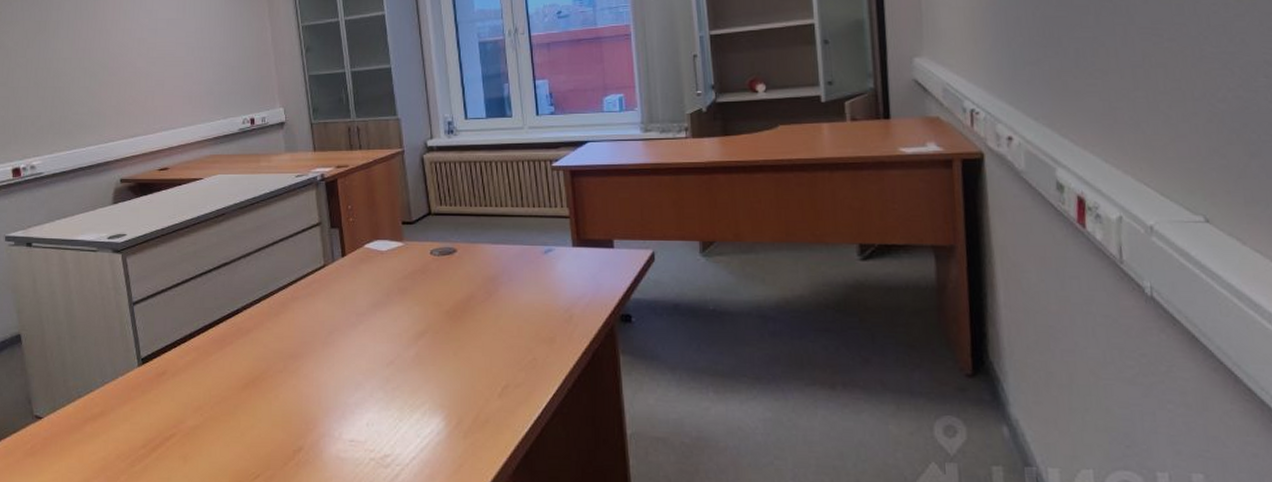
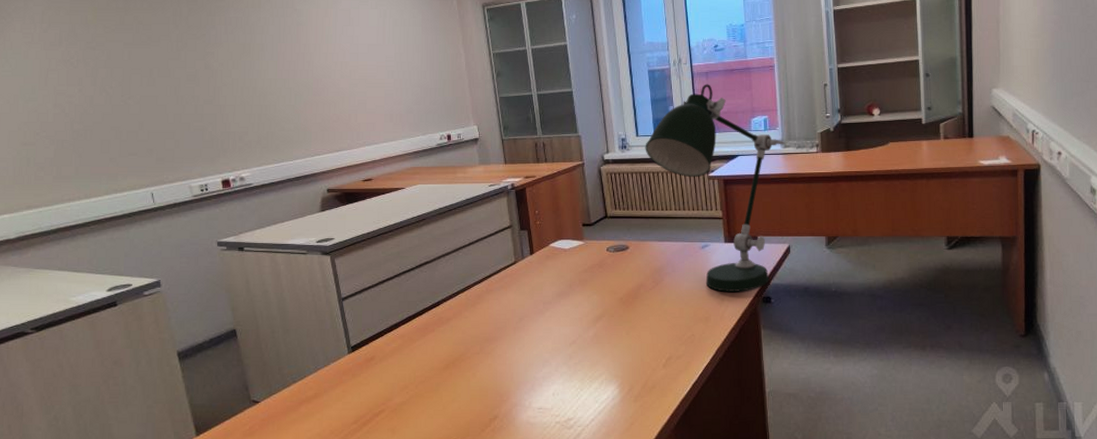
desk lamp: none [475,57,646,308] -> present [645,84,785,292]

